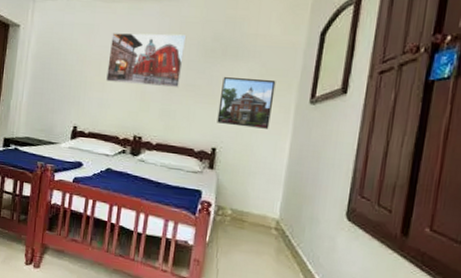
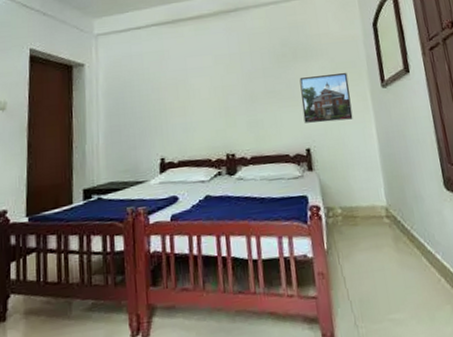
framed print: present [106,32,187,88] -> none [183,45,260,104]

